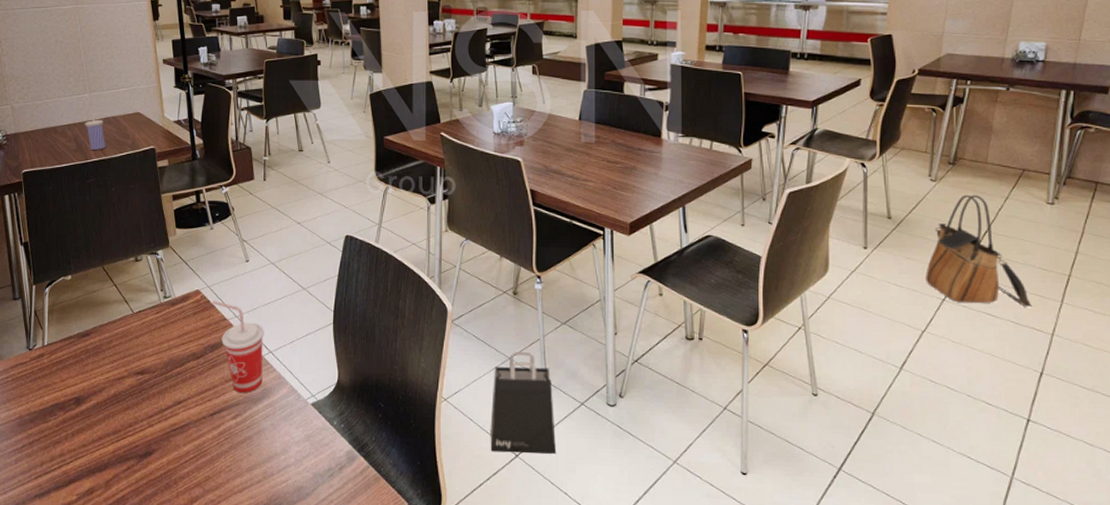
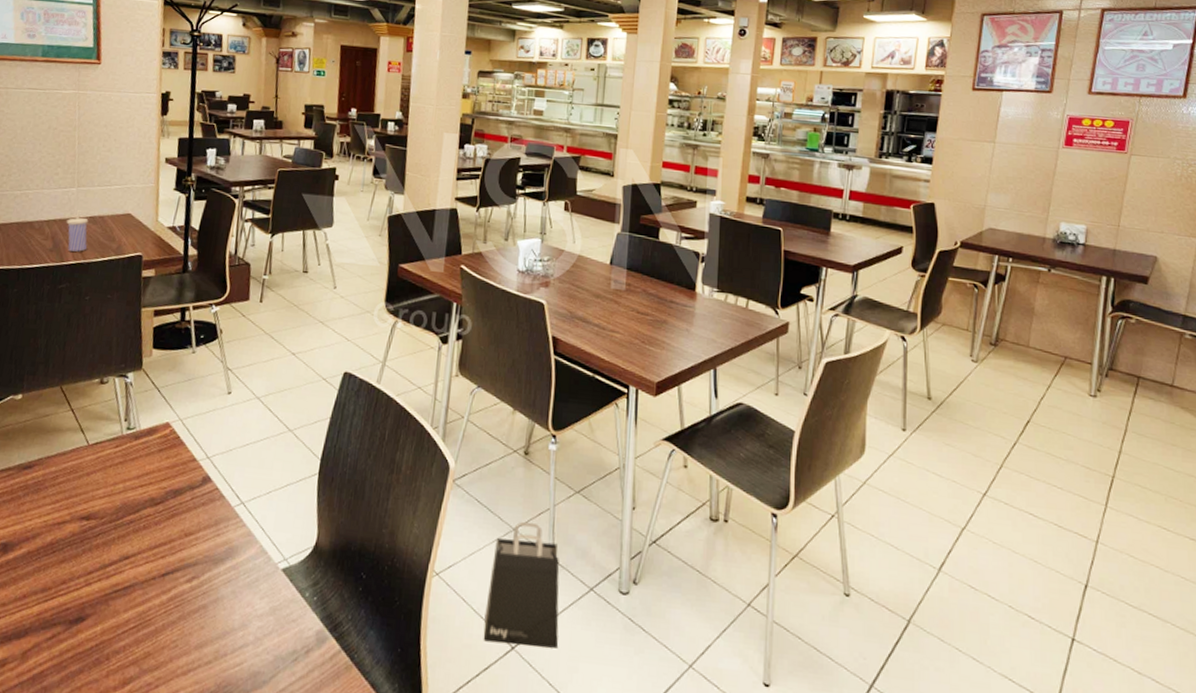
beverage cup: present [212,301,265,393] -> none [182,437,239,551]
tote bag: present [926,194,1033,307] -> none [966,379,1076,509]

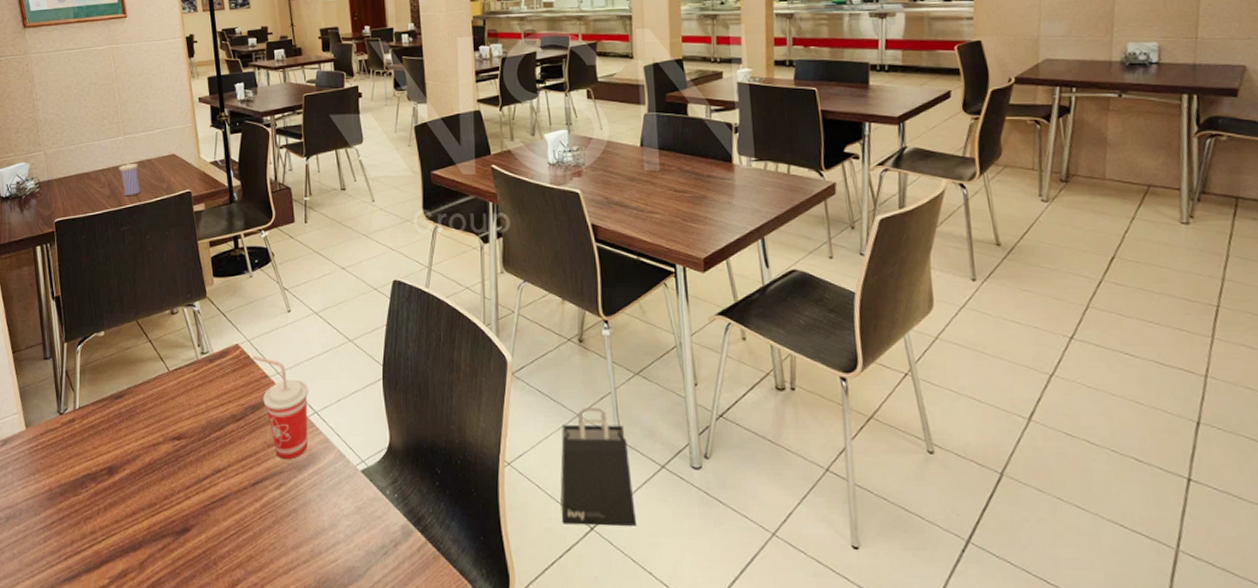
beverage cup: none [182,437,239,551] -> present [252,356,309,459]

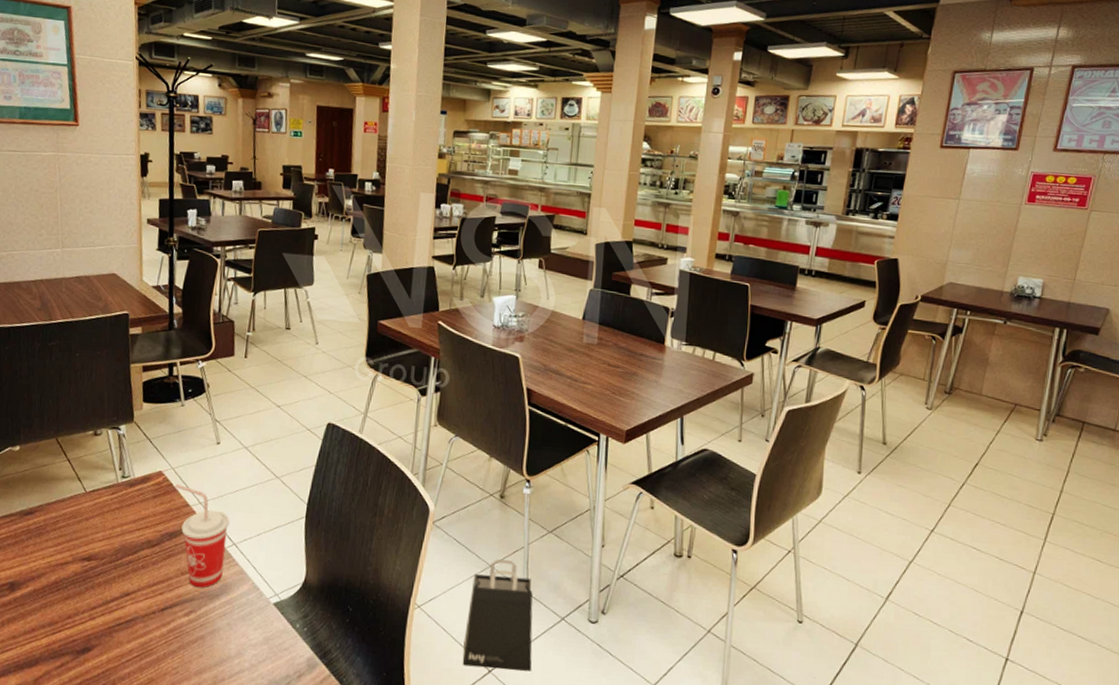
beverage cup: present [119,155,141,196] -> none [53,270,76,311]

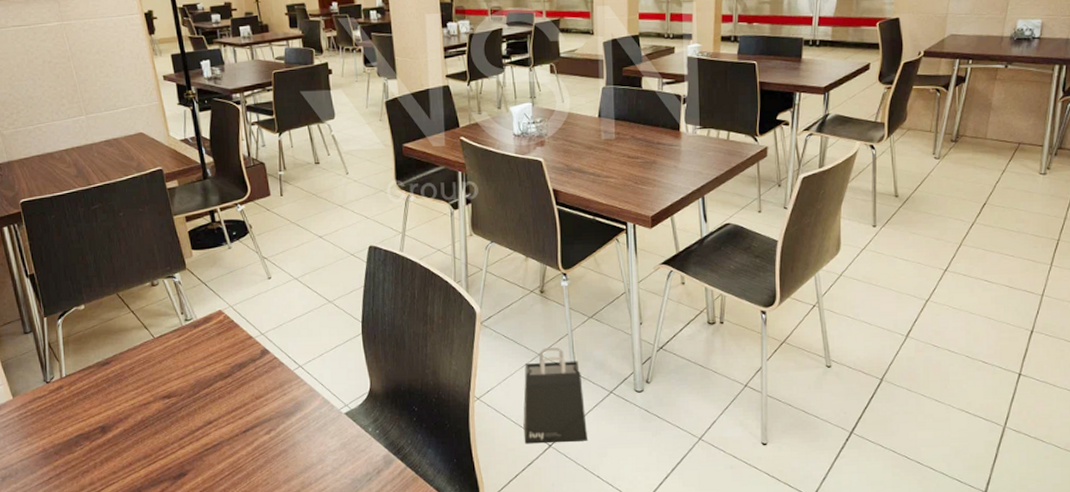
beverage cup: present [175,484,230,587] -> none [236,320,294,408]

